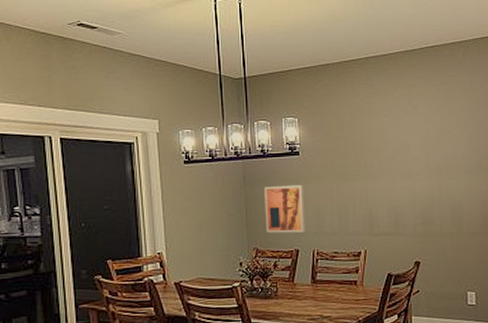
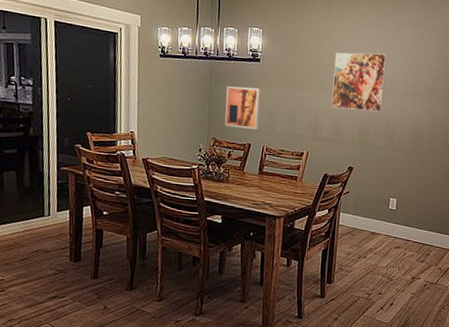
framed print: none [384,128,445,196] -> present [331,52,387,112]

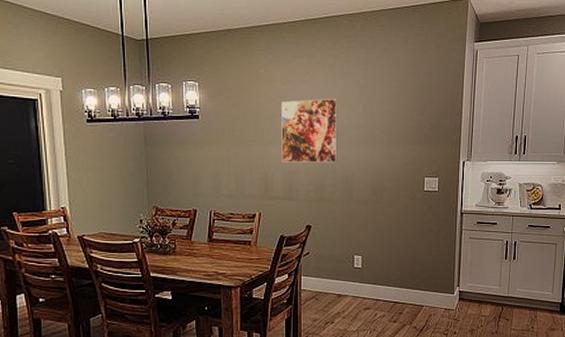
wall art: present [224,86,261,130] -> none [164,147,203,193]

